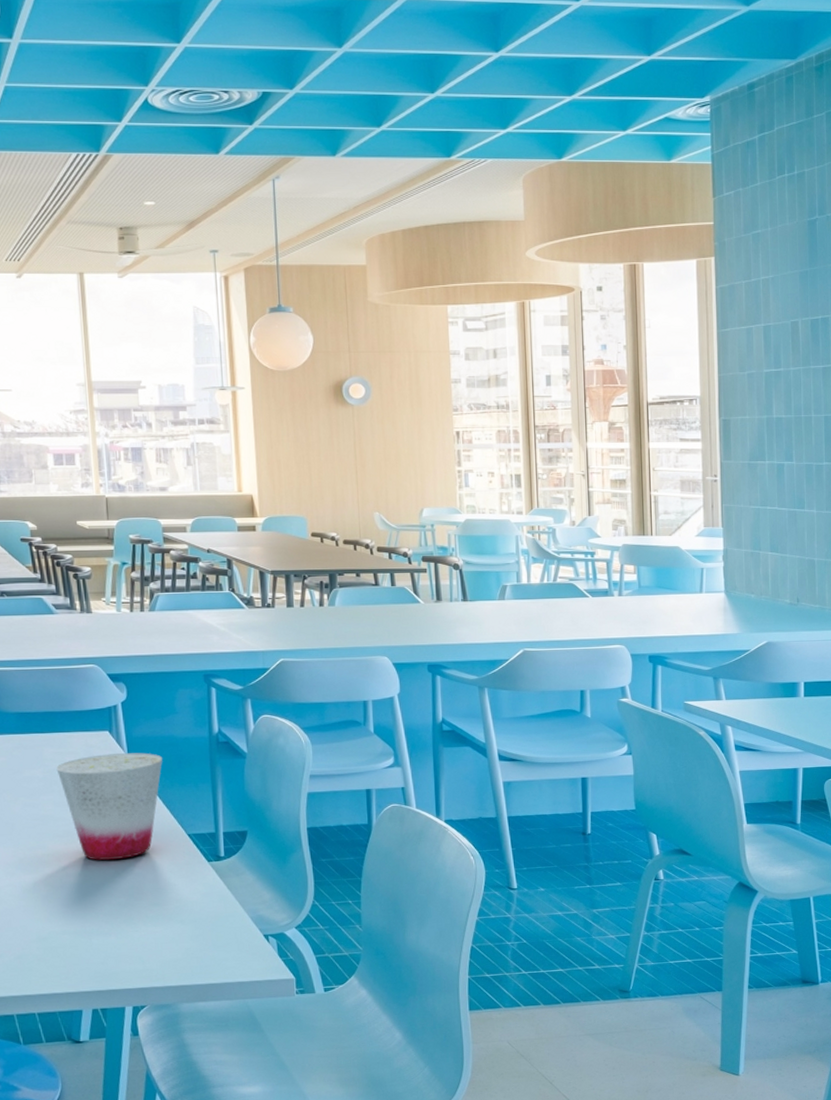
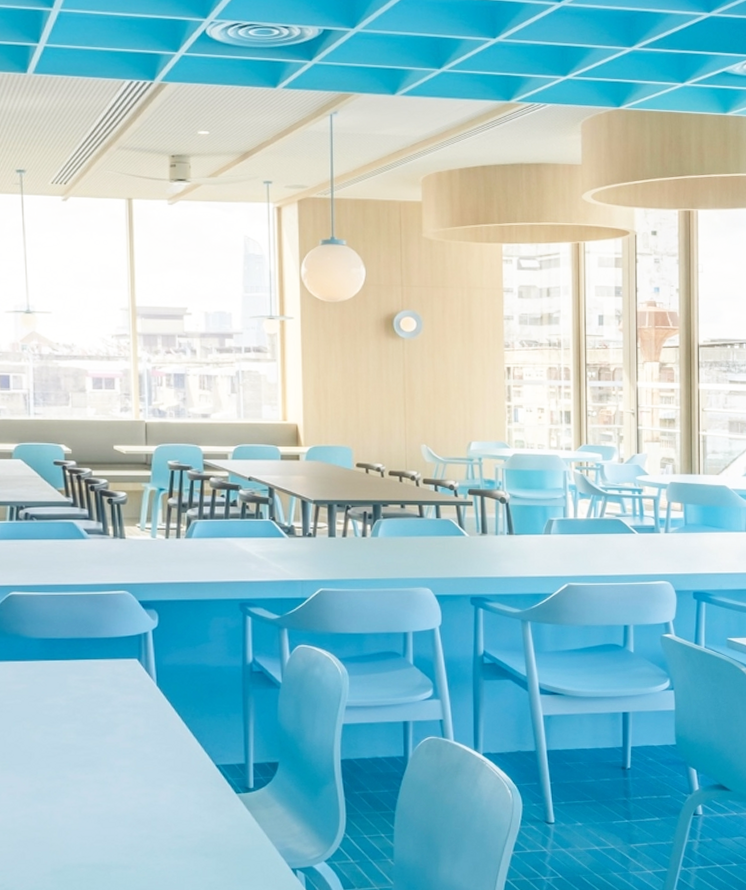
cup: present [56,752,162,861] -> none [80,681,193,792]

